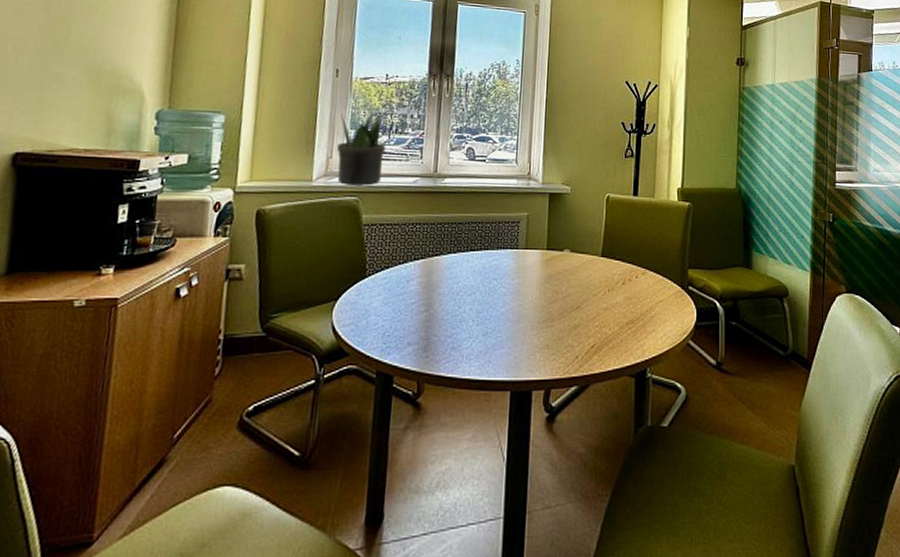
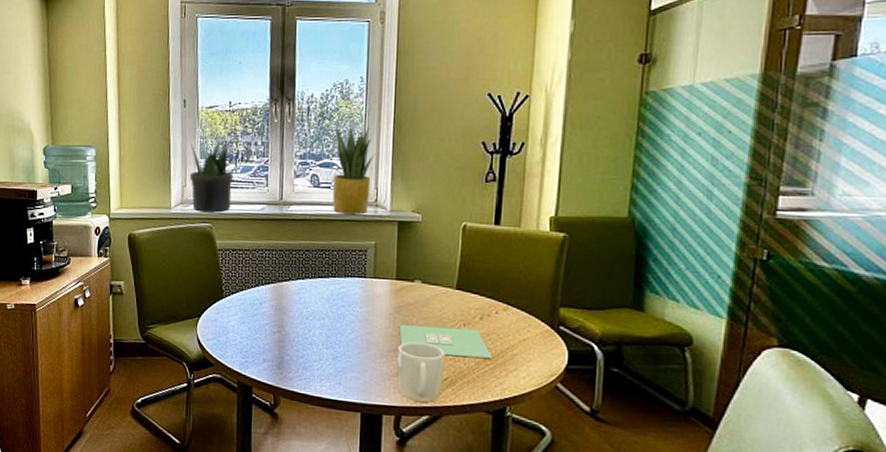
planter: none [487,102,529,187] -> present [332,124,375,215]
mug: none [546,310,593,372] -> present [397,341,446,402]
papers: none [549,293,634,323] -> present [399,323,493,358]

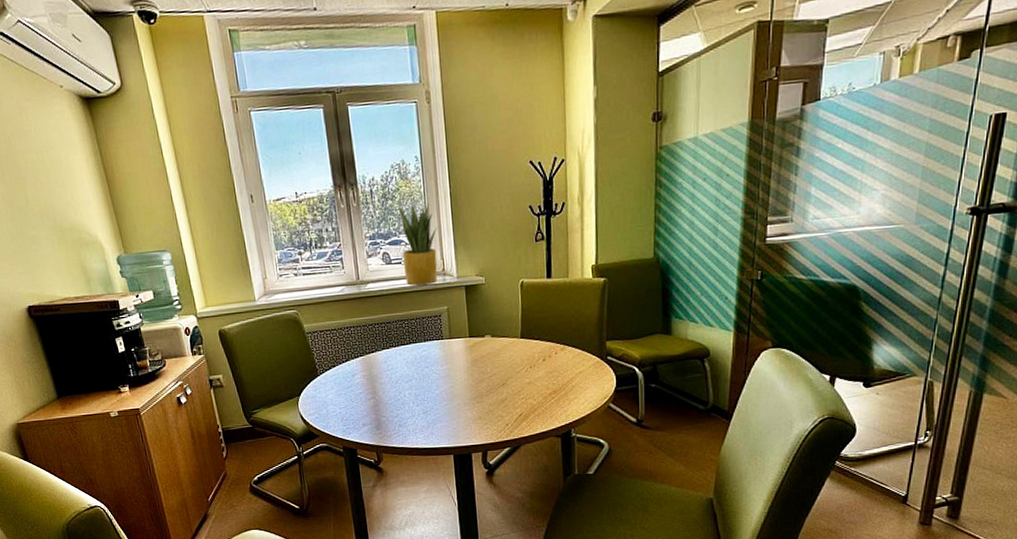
planter: present [189,143,234,213] -> none [264,233,313,301]
mug: present [397,341,446,402] -> none [478,387,519,437]
papers: present [399,323,493,358] -> none [477,370,556,396]

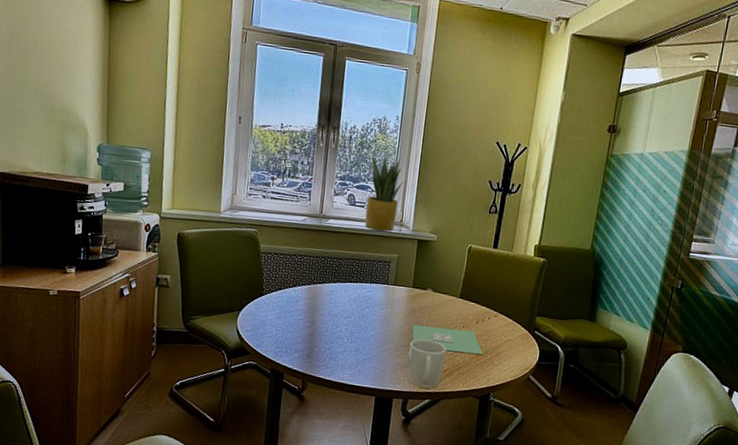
papers: none [477,370,556,396] -> present [411,324,483,354]
mug: none [478,387,519,437] -> present [406,338,448,389]

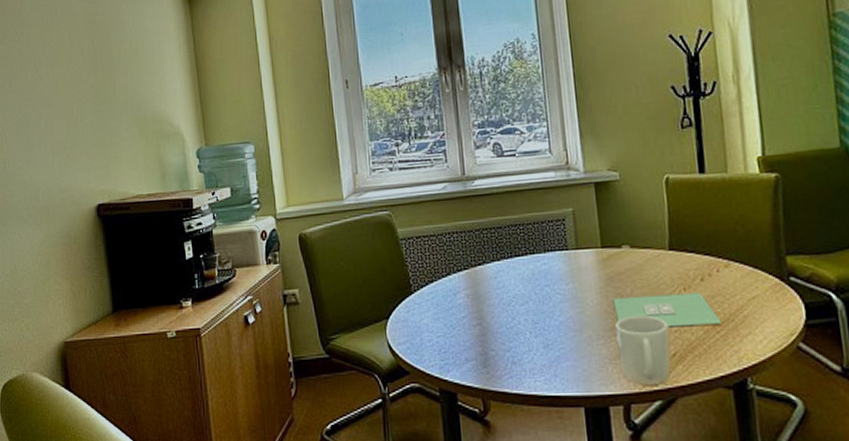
planter: present [365,156,404,232] -> none [511,83,560,182]

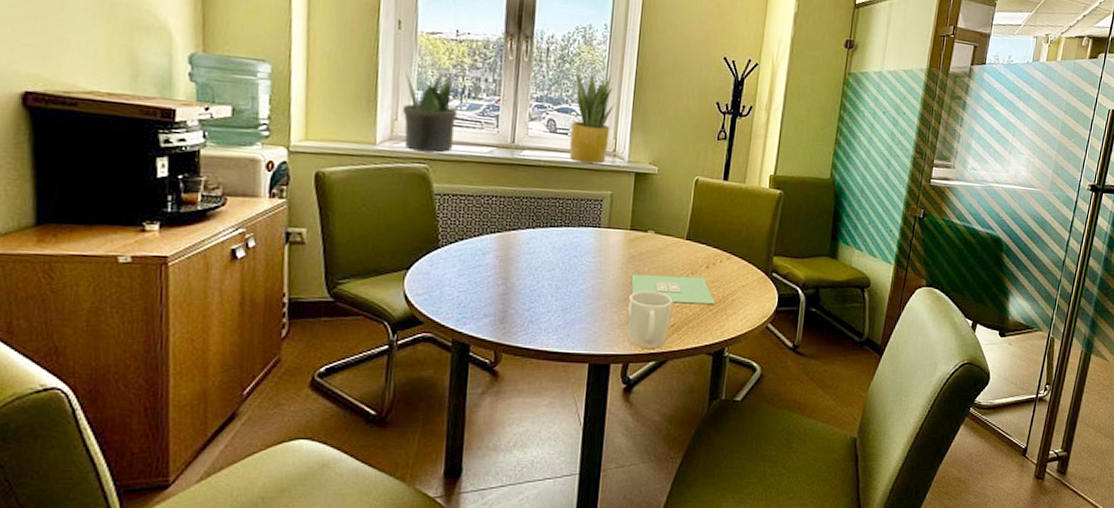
planter: none [357,122,410,200] -> present [402,71,458,153]
planter: none [511,83,560,182] -> present [569,72,616,164]

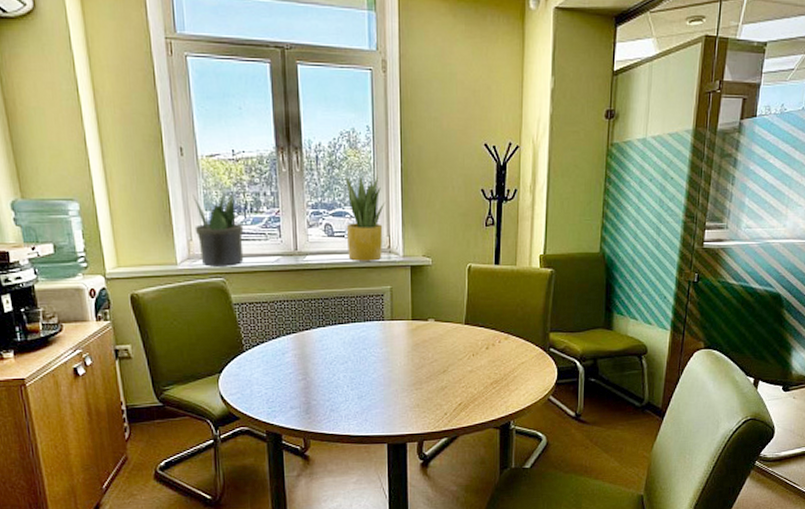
mug: present [626,290,674,348] -> none [417,374,459,427]
papers: present [631,273,716,304] -> none [417,358,498,384]

